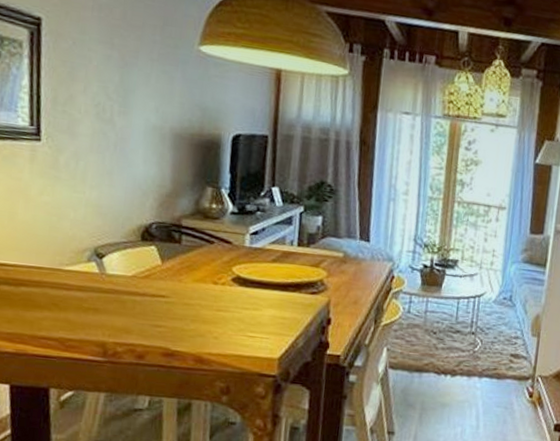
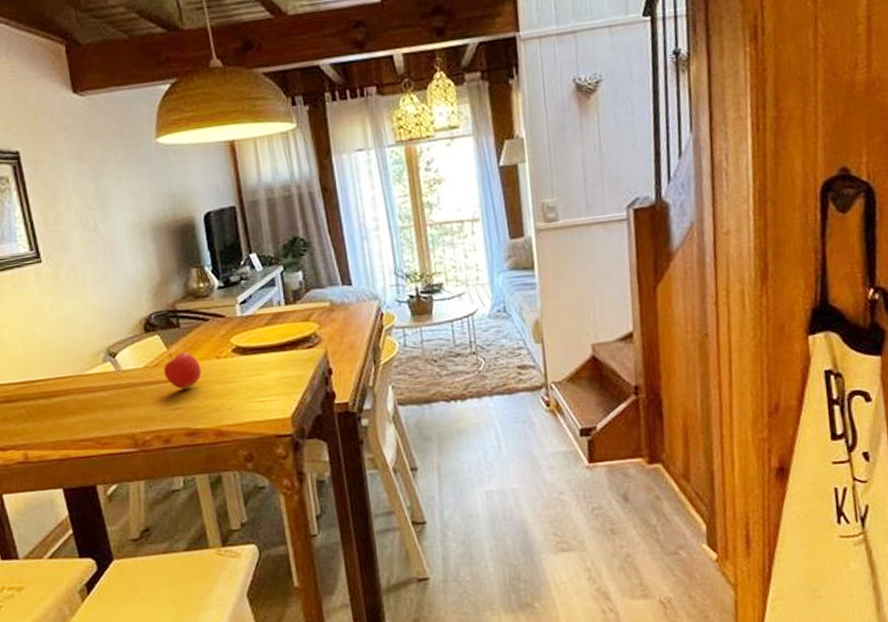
fruit: none [153,267,195,308] -> present [164,352,202,389]

